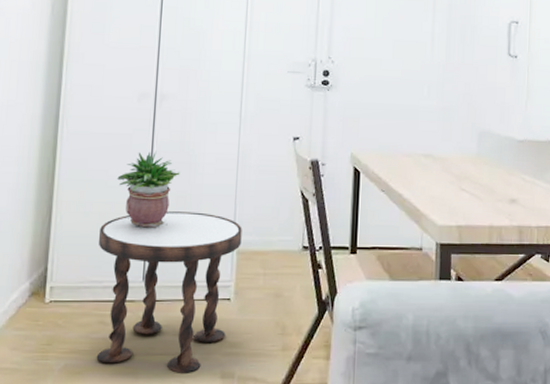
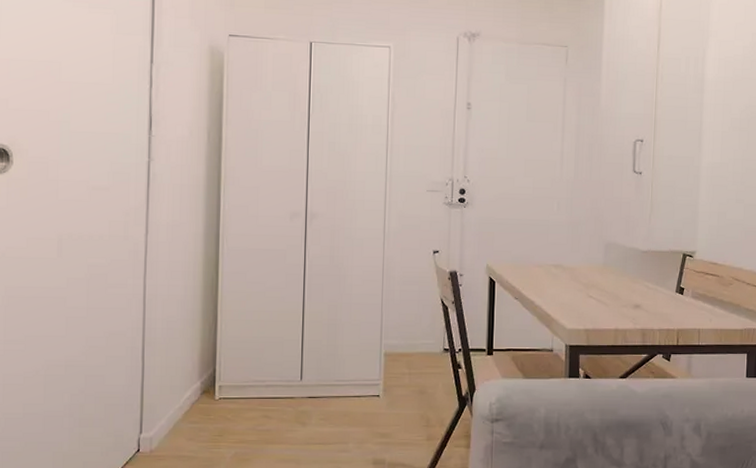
side table: present [96,211,242,373] -> none [259,319,389,460]
potted plant: present [117,151,180,228] -> none [274,265,331,334]

